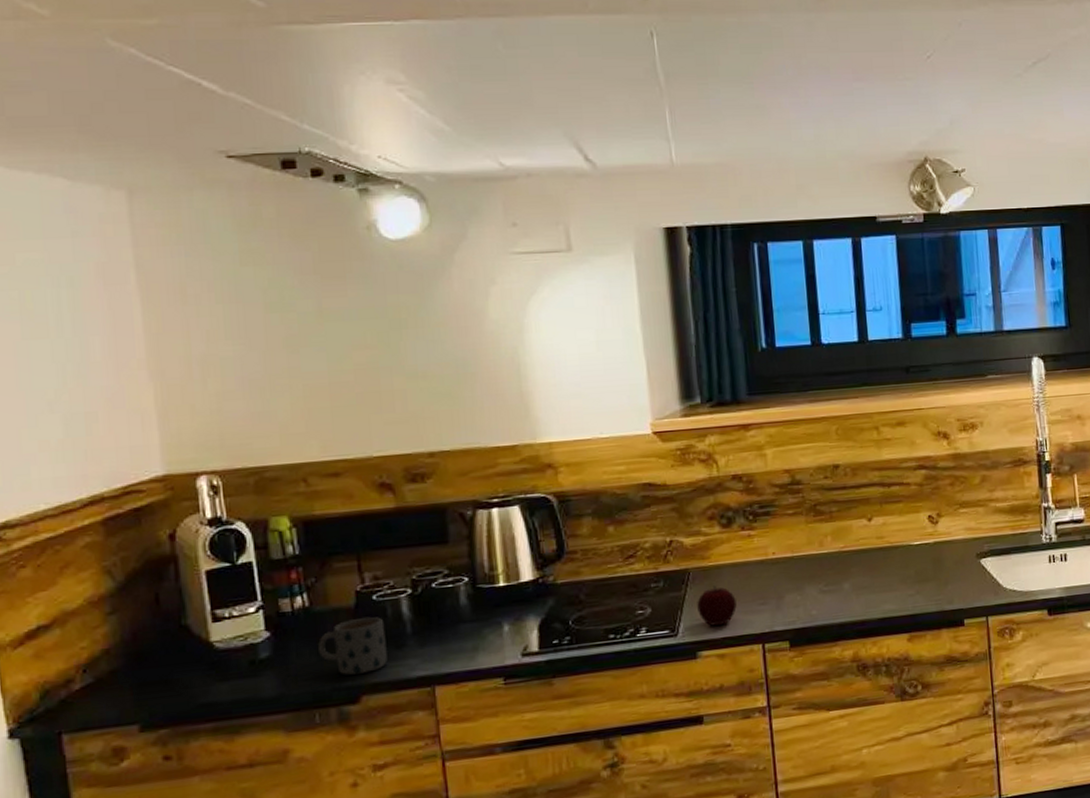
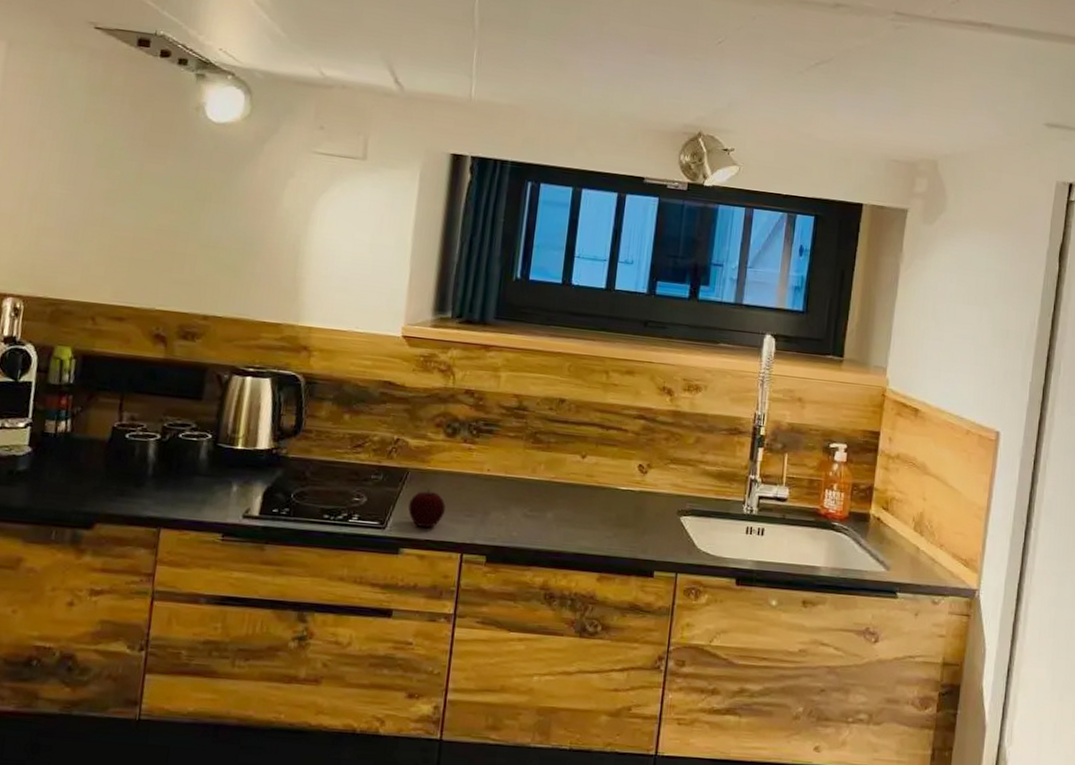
mug: present [317,616,388,675] -> none [68,452,131,503]

